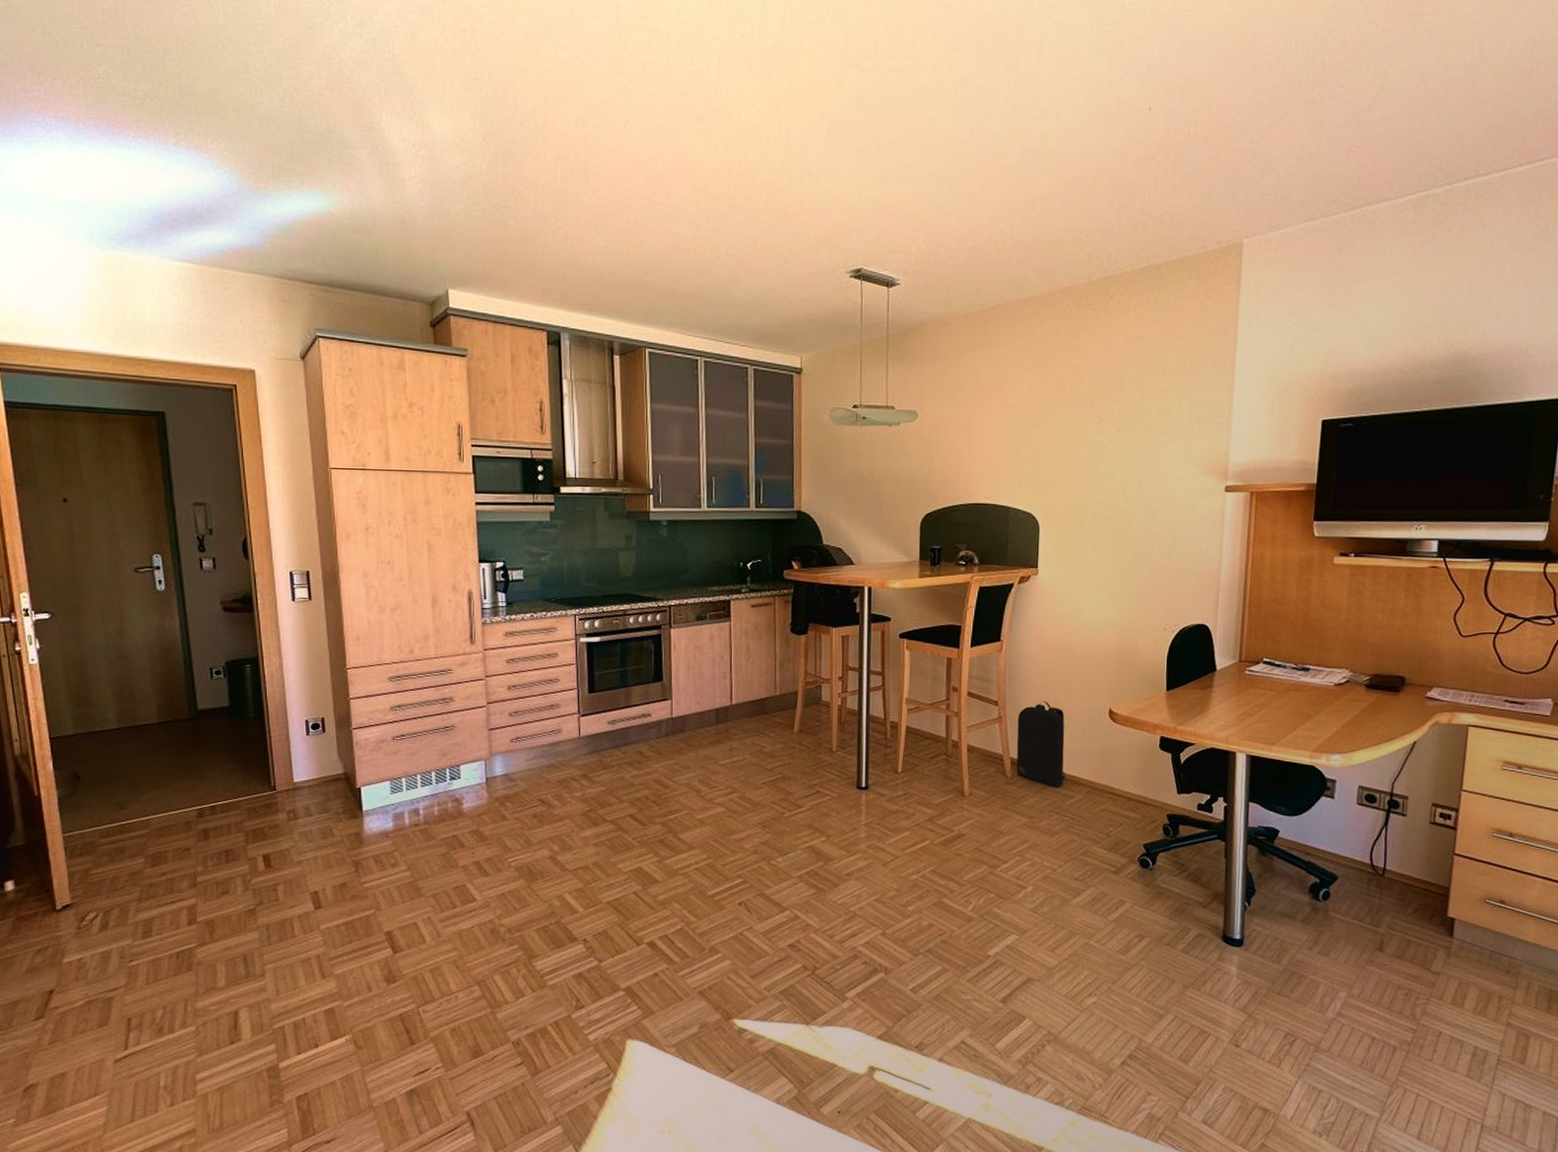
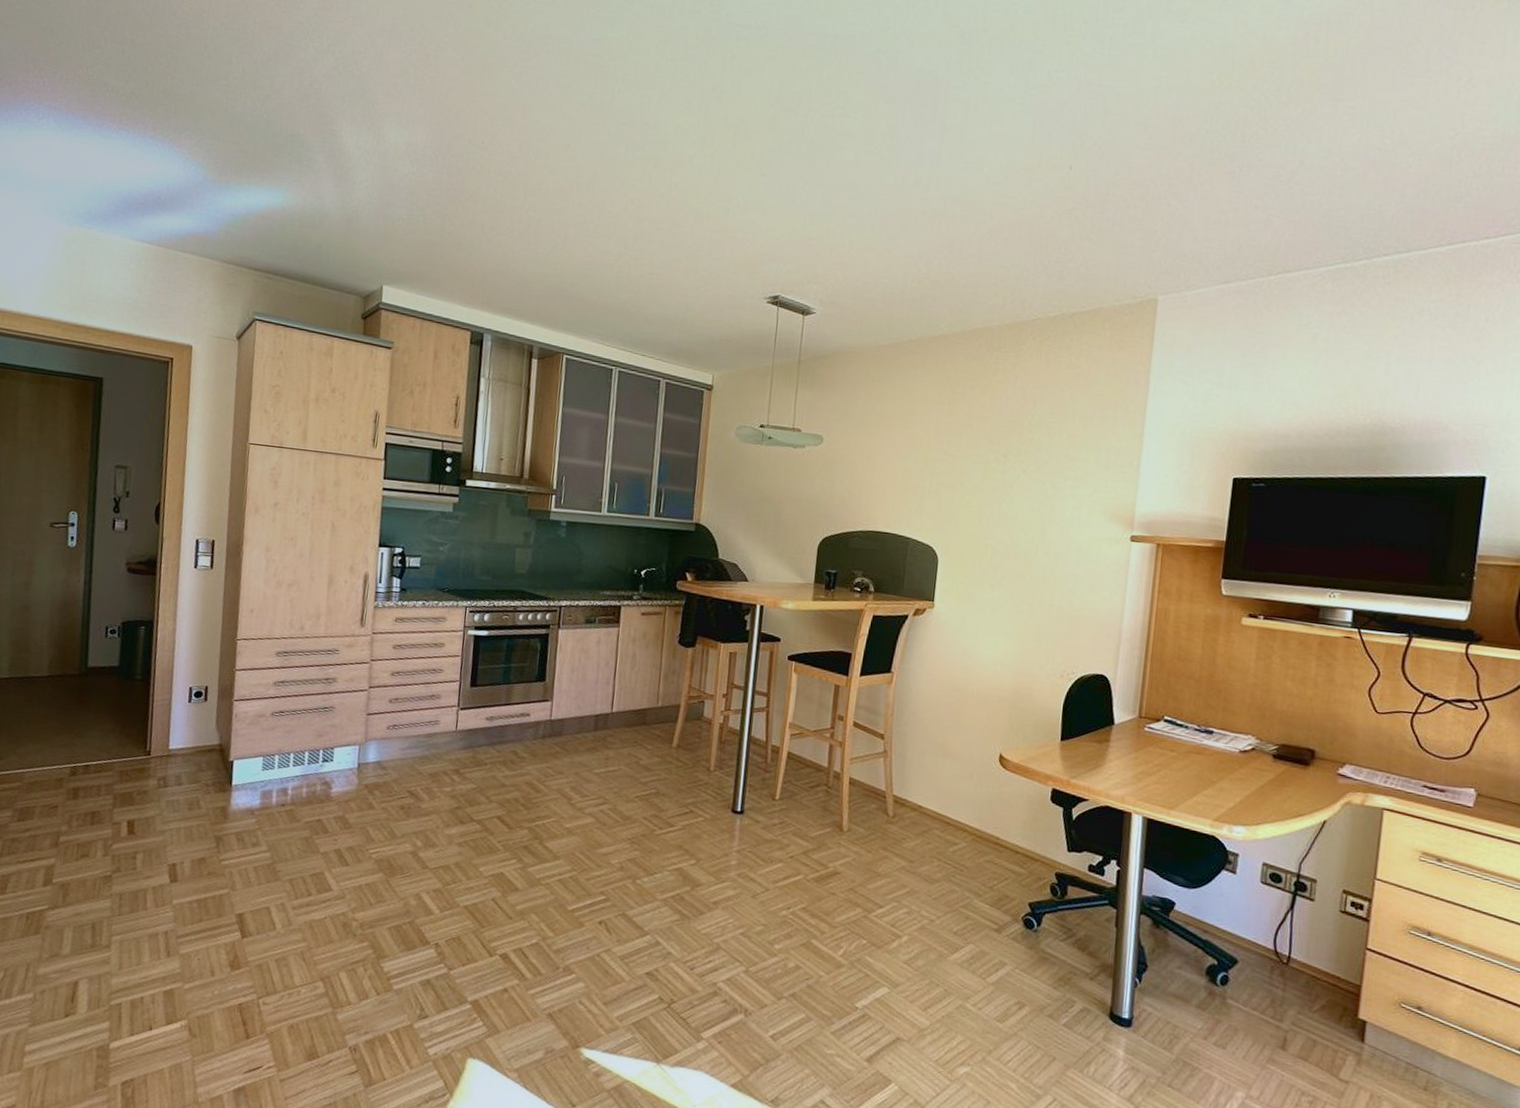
backpack: present [1016,701,1066,787] -> none [898,739,953,832]

